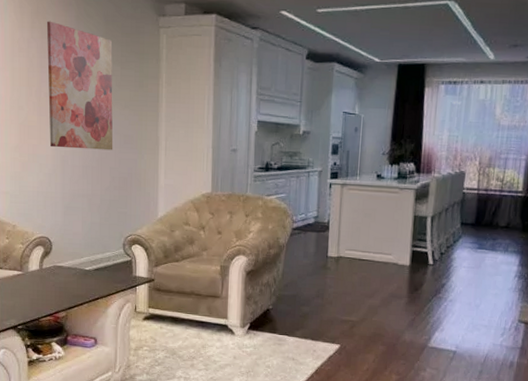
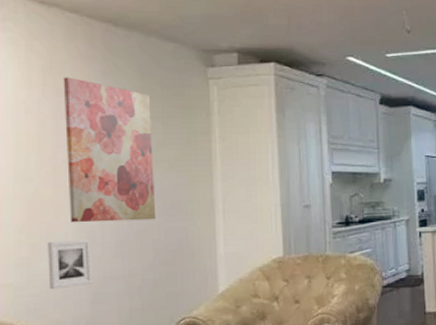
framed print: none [33,161,65,200] -> present [47,239,93,290]

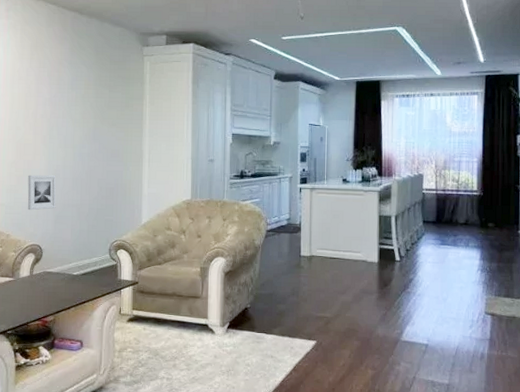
wall art: present [63,77,156,223] -> none [43,53,102,164]

